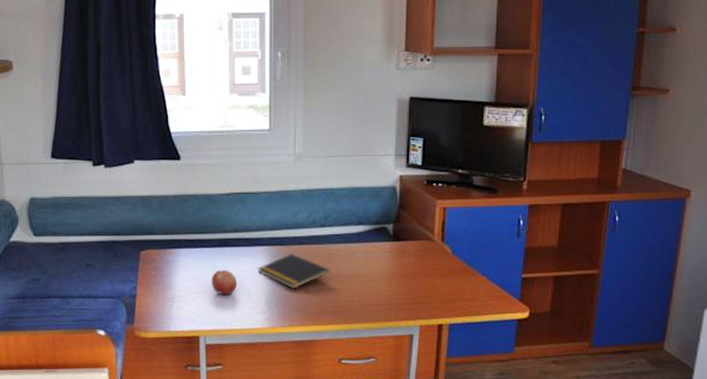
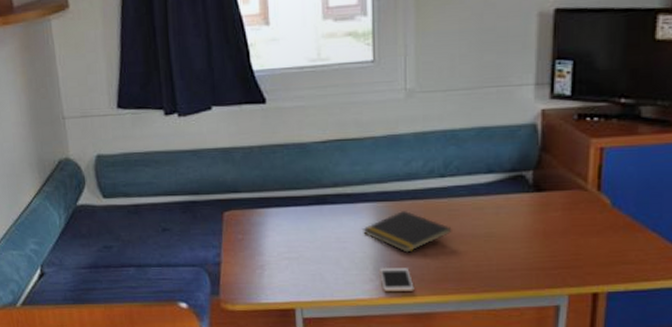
fruit: present [211,270,238,296] -> none [307,232,339,261]
cell phone: none [271,301,299,323] -> present [379,267,414,292]

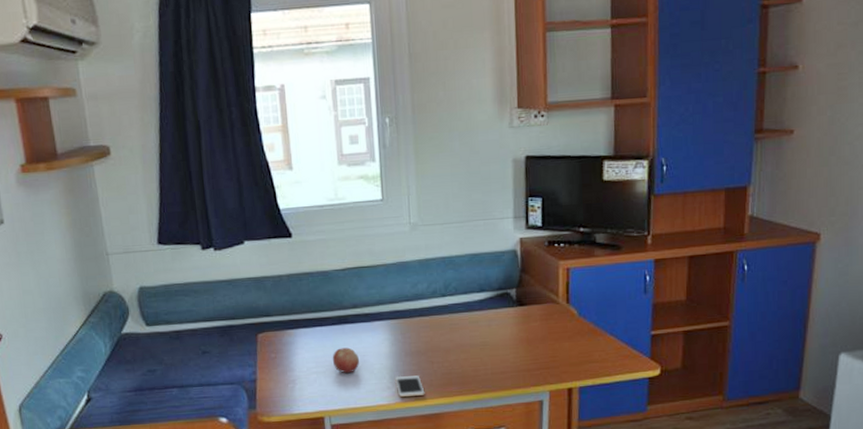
fruit: none [307,232,339,261] -> present [332,347,360,374]
notepad: present [363,211,452,253] -> none [379,326,454,362]

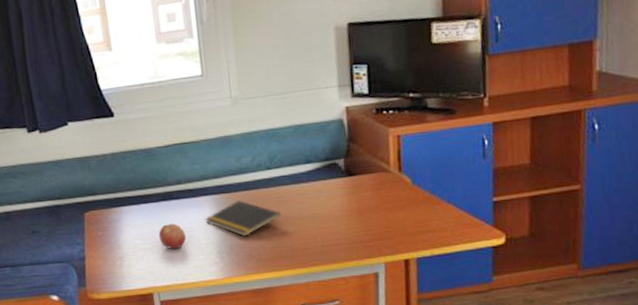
notepad: none [379,326,454,362] -> present [205,200,281,237]
cell phone: present [395,375,425,398] -> none [222,250,254,273]

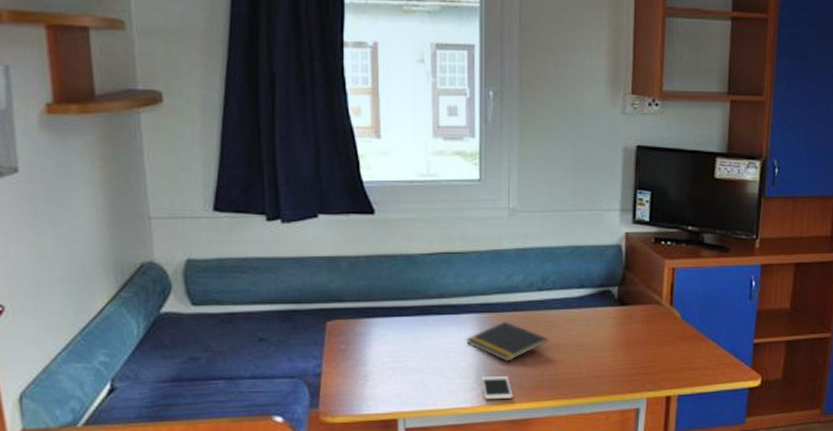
fruit: present [158,223,187,250] -> none [411,342,443,371]
cell phone: none [222,250,254,273] -> present [481,375,513,400]

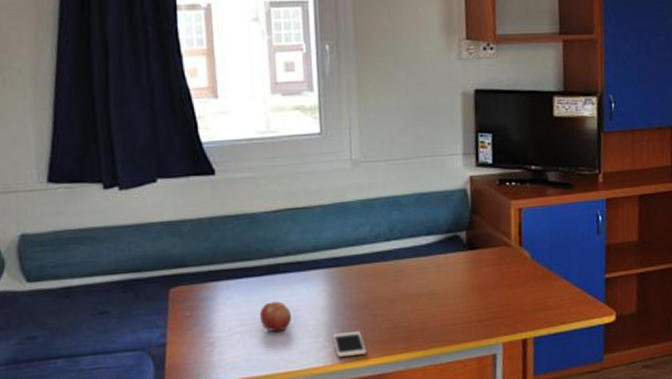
fruit: none [411,342,443,371] -> present [259,301,292,333]
notepad: present [466,322,548,362] -> none [315,275,399,316]

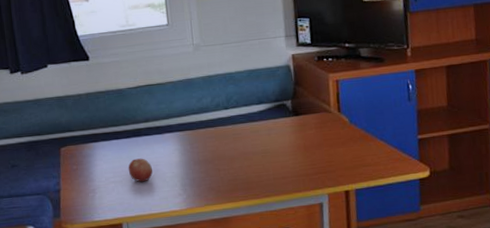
cell phone: present [333,331,367,358] -> none [185,182,214,204]

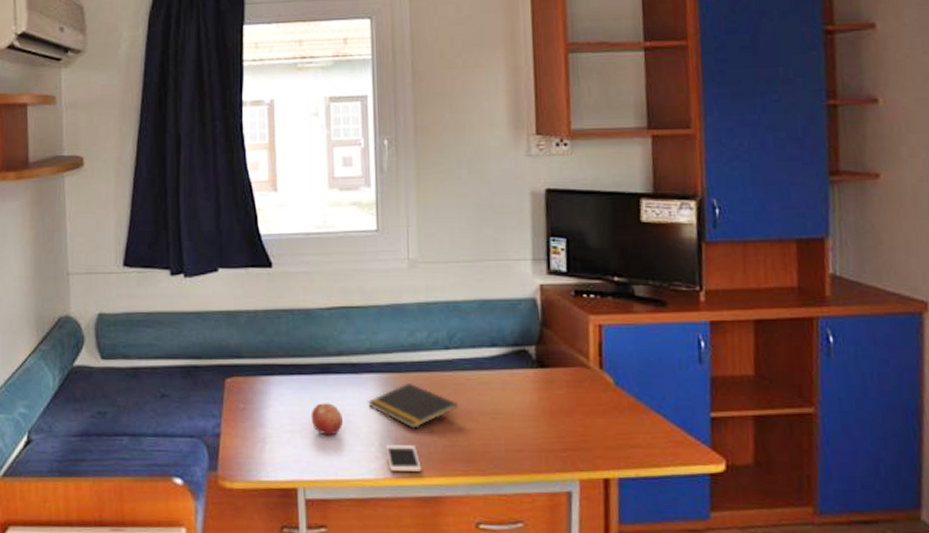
notepad: none [170,137,238,170] -> present [368,383,459,429]
cell phone: none [185,182,214,204] -> present [385,443,422,472]

